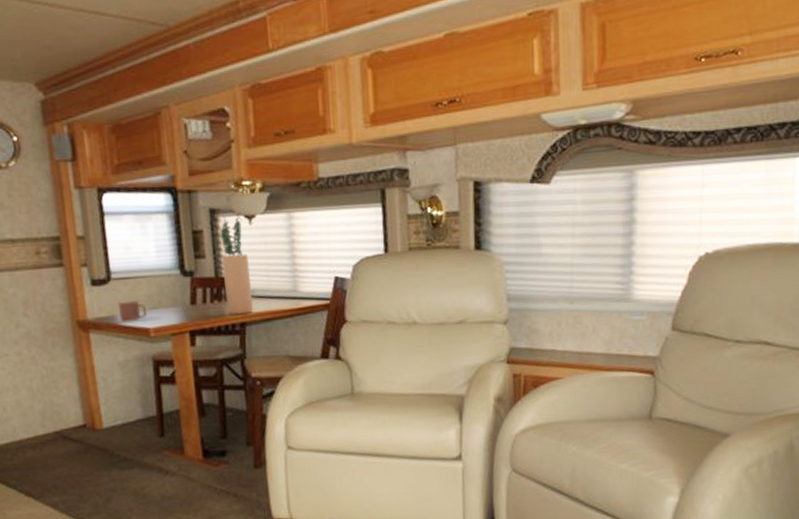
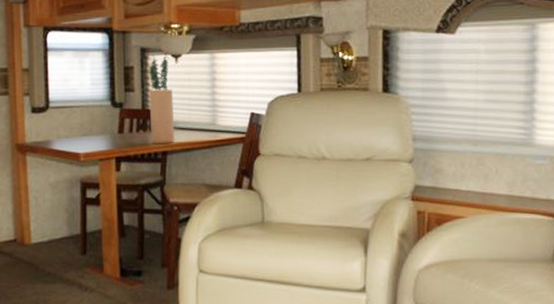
mug: present [117,299,147,324] -> none [53,126,78,148]

